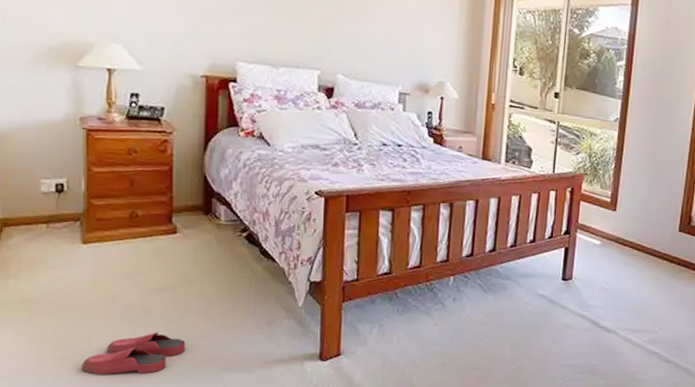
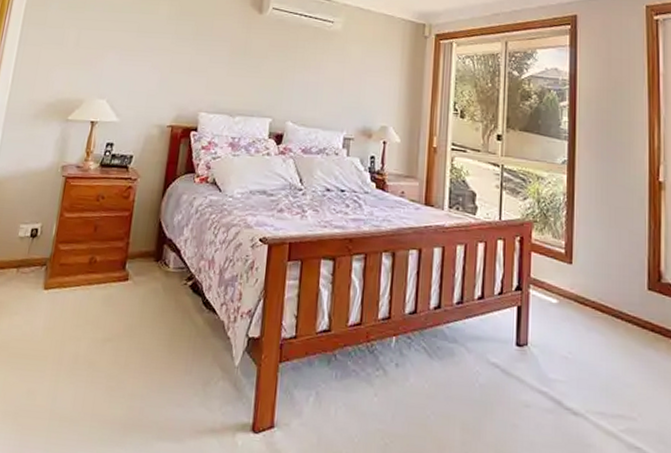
slippers: present [82,332,186,375] -> none [21,388,122,437]

